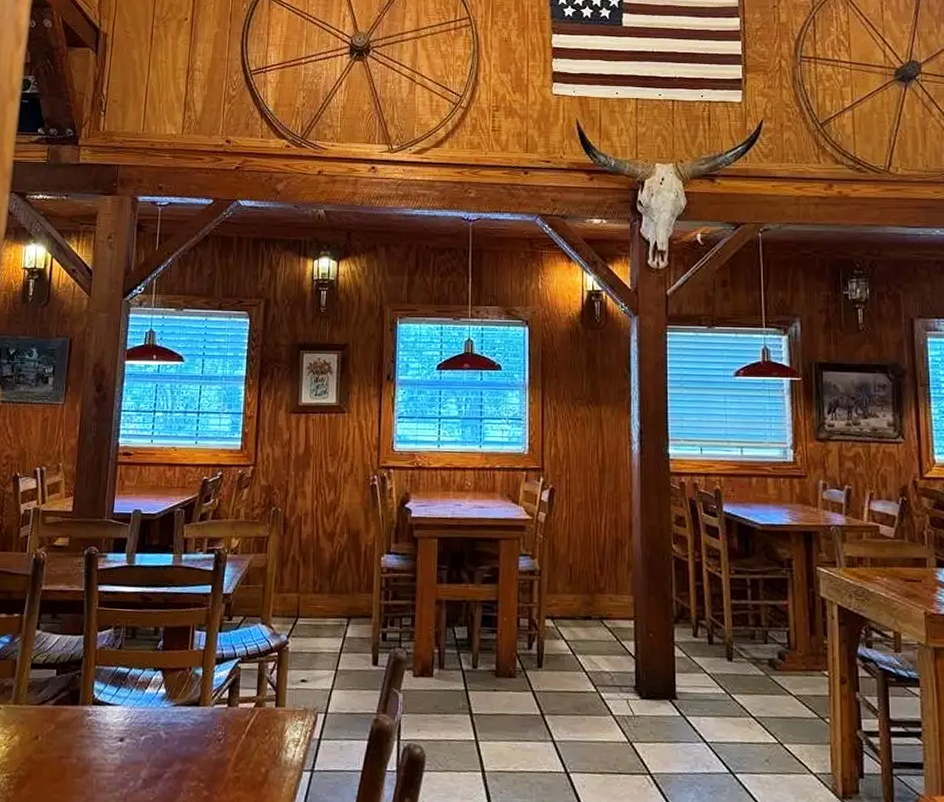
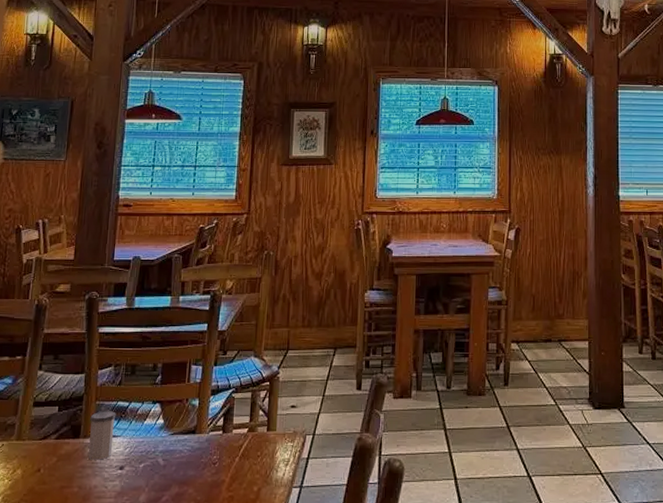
salt shaker: none [86,676,116,730] -> present [87,411,116,460]

